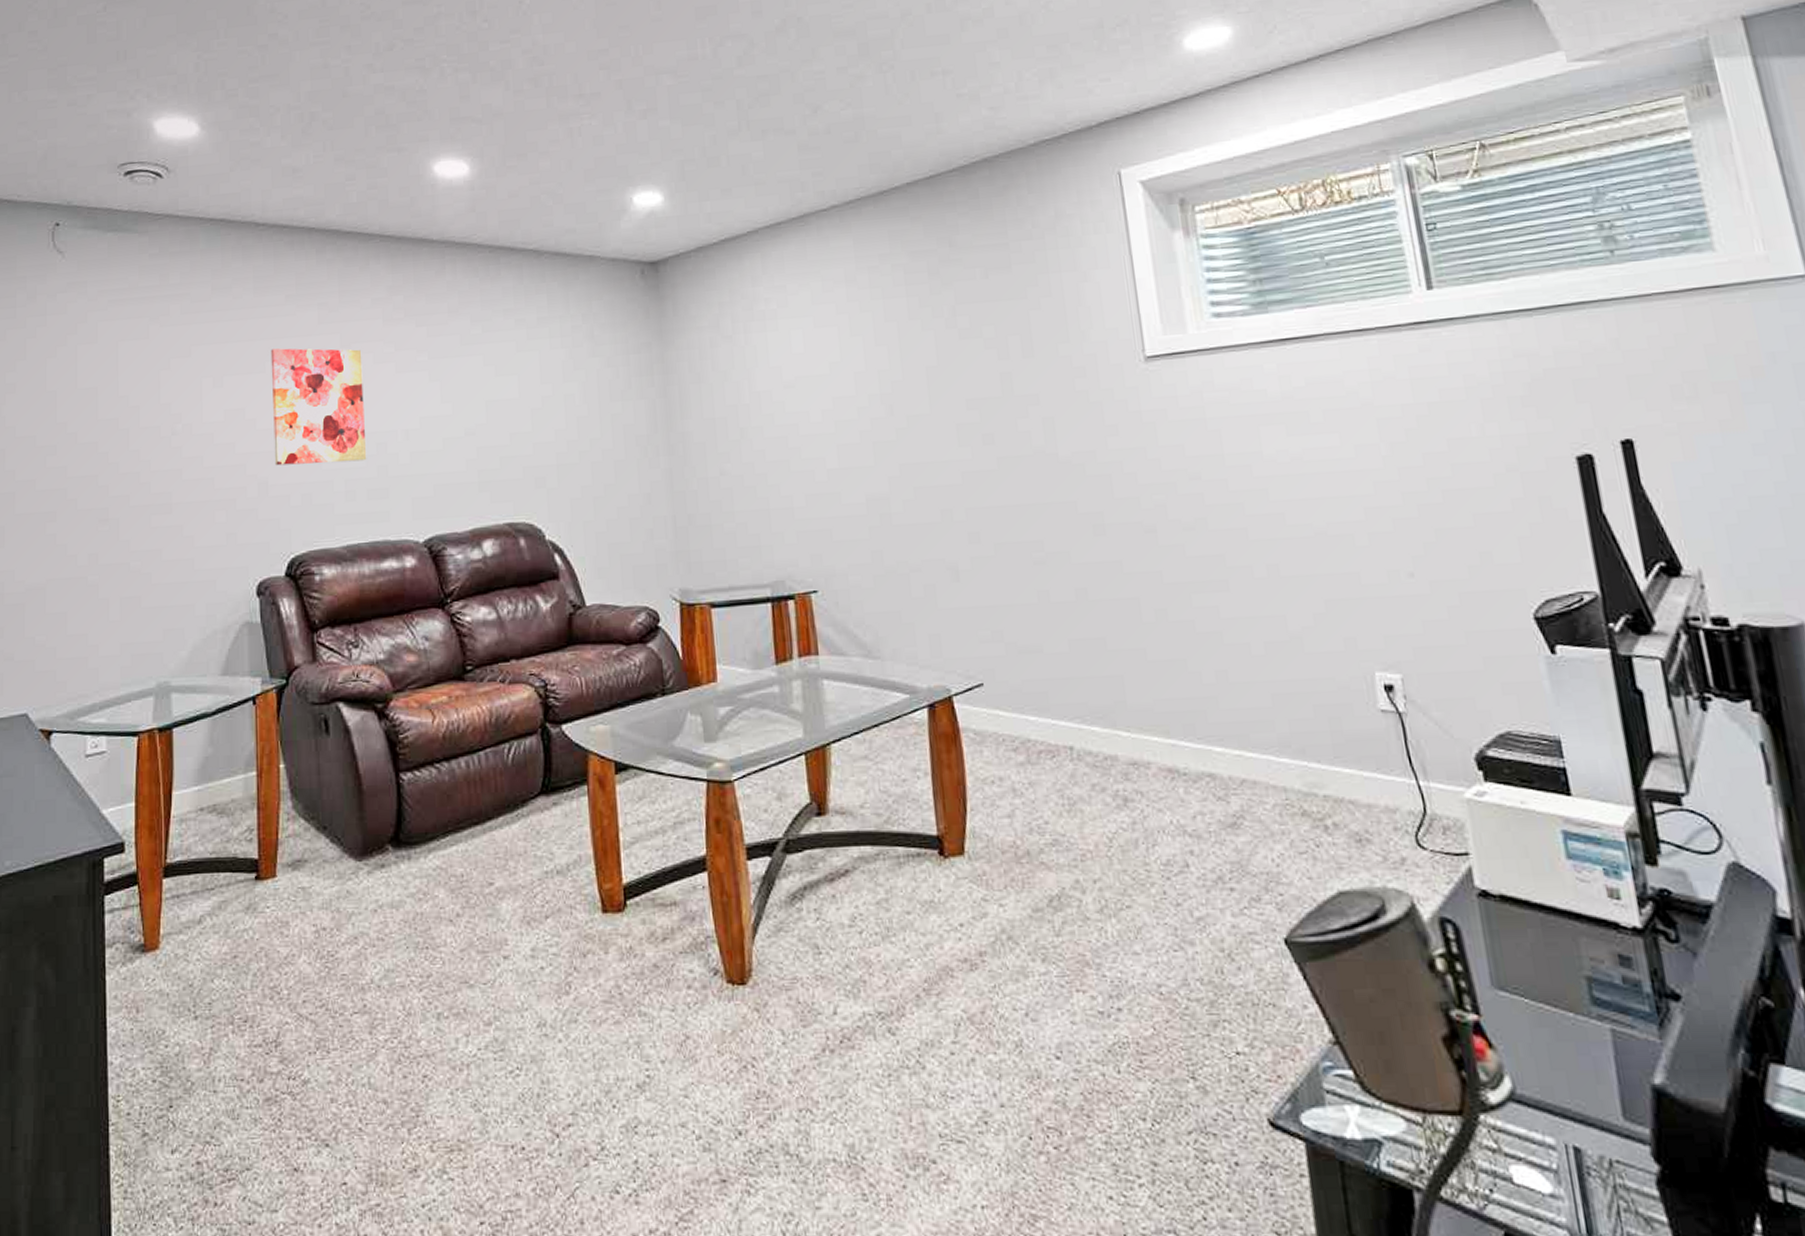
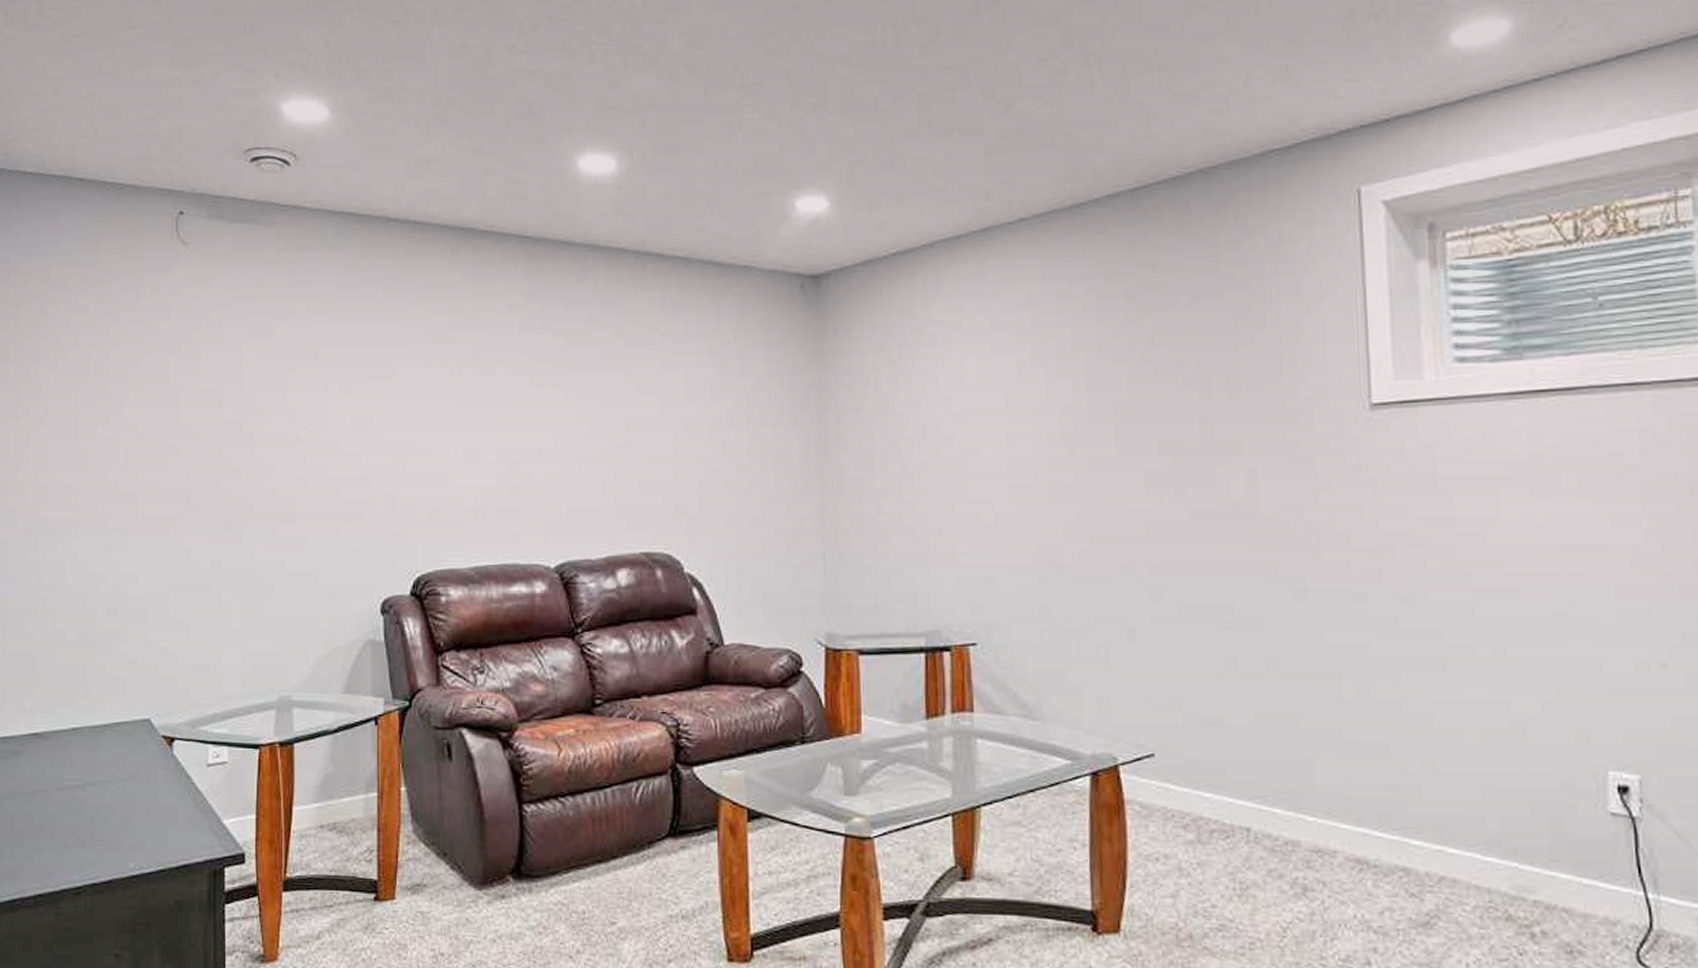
wall art: present [270,348,367,466] -> none [400,354,498,479]

